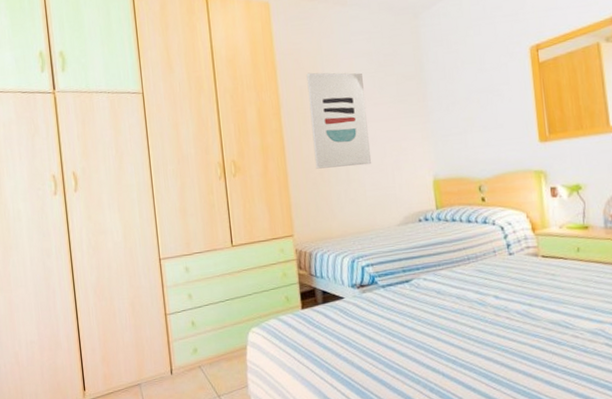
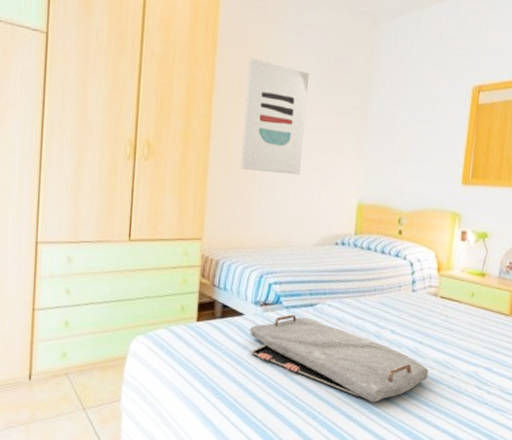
serving tray: none [351,292,547,370] -> present [249,314,429,402]

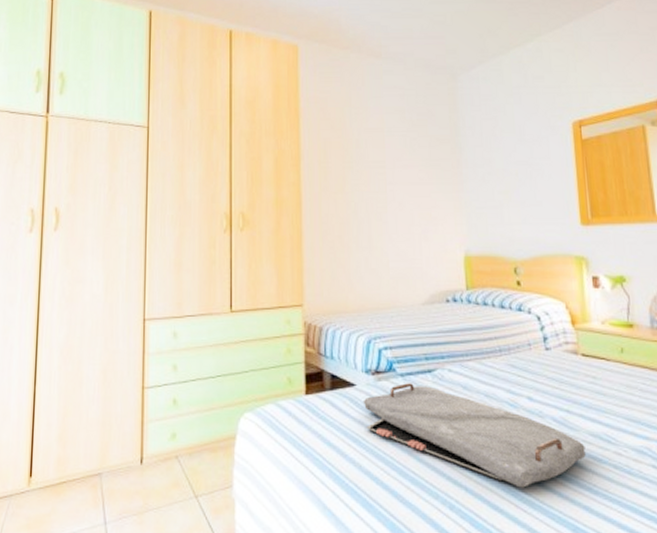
wall art: present [240,58,309,176] -> none [332,124,397,232]

